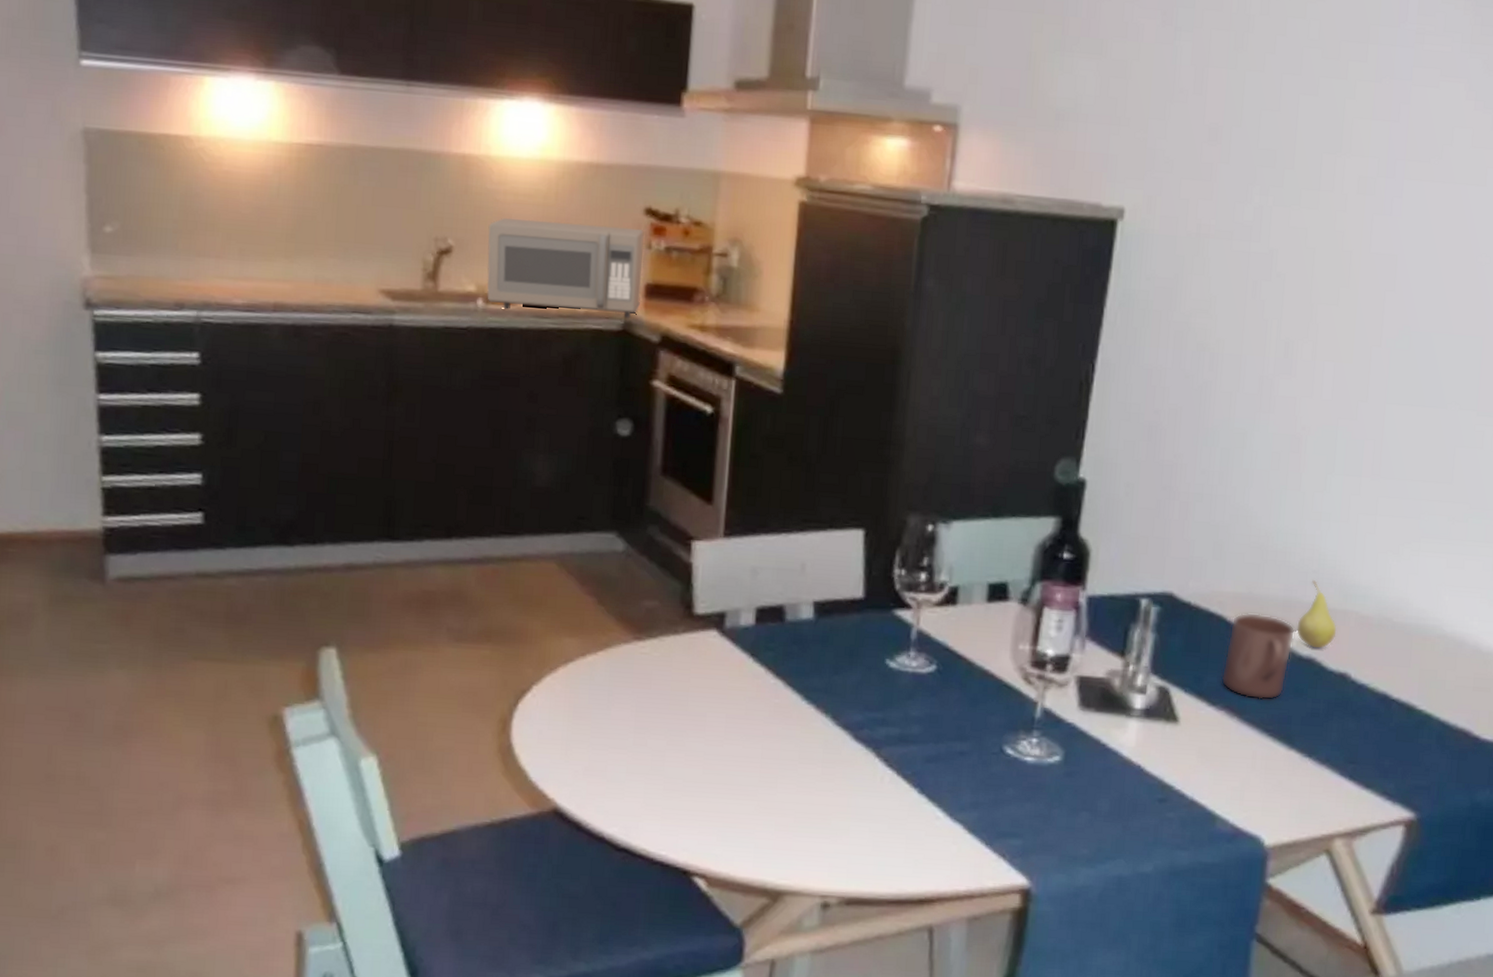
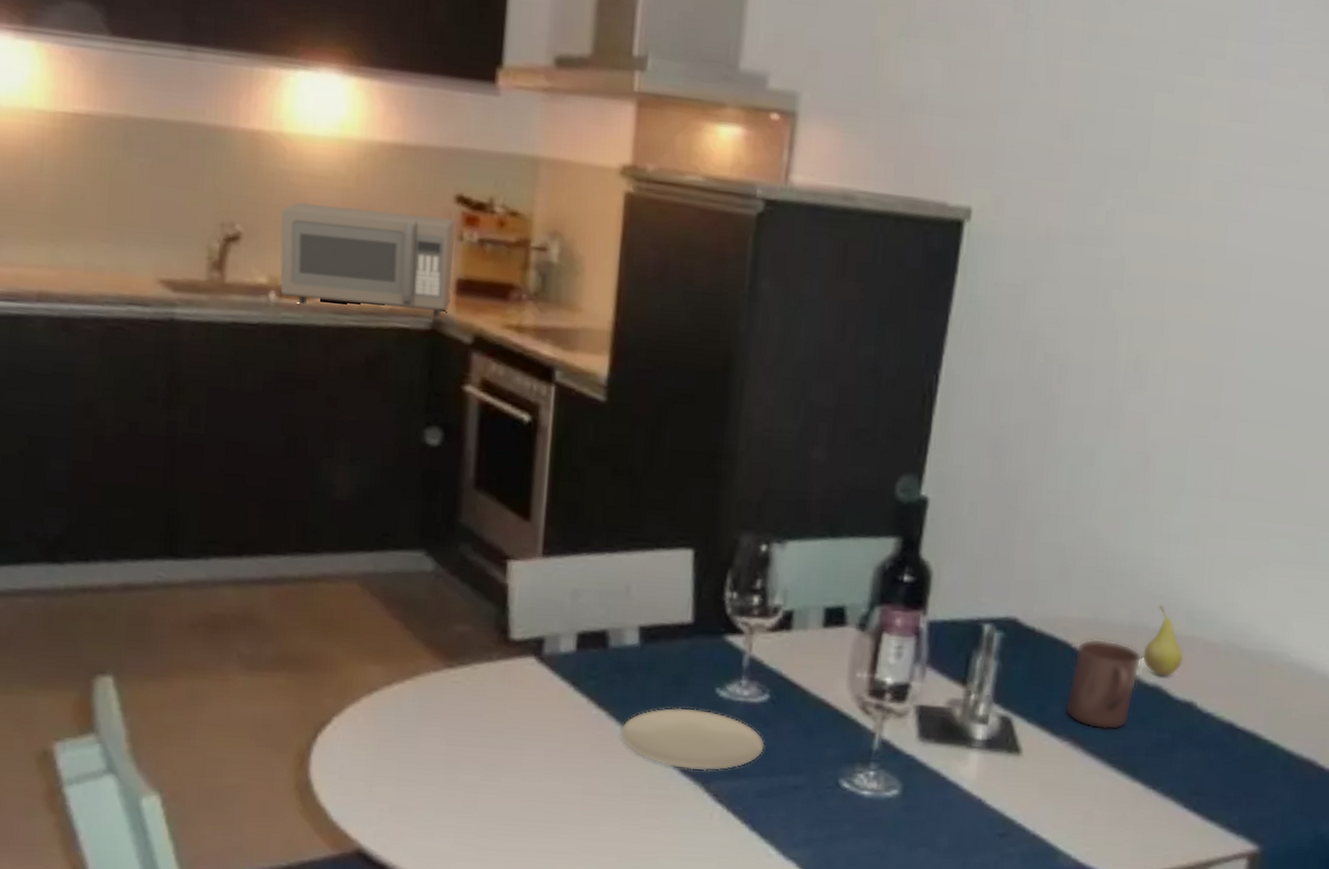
plate: none [797,677,932,738] -> present [621,707,765,771]

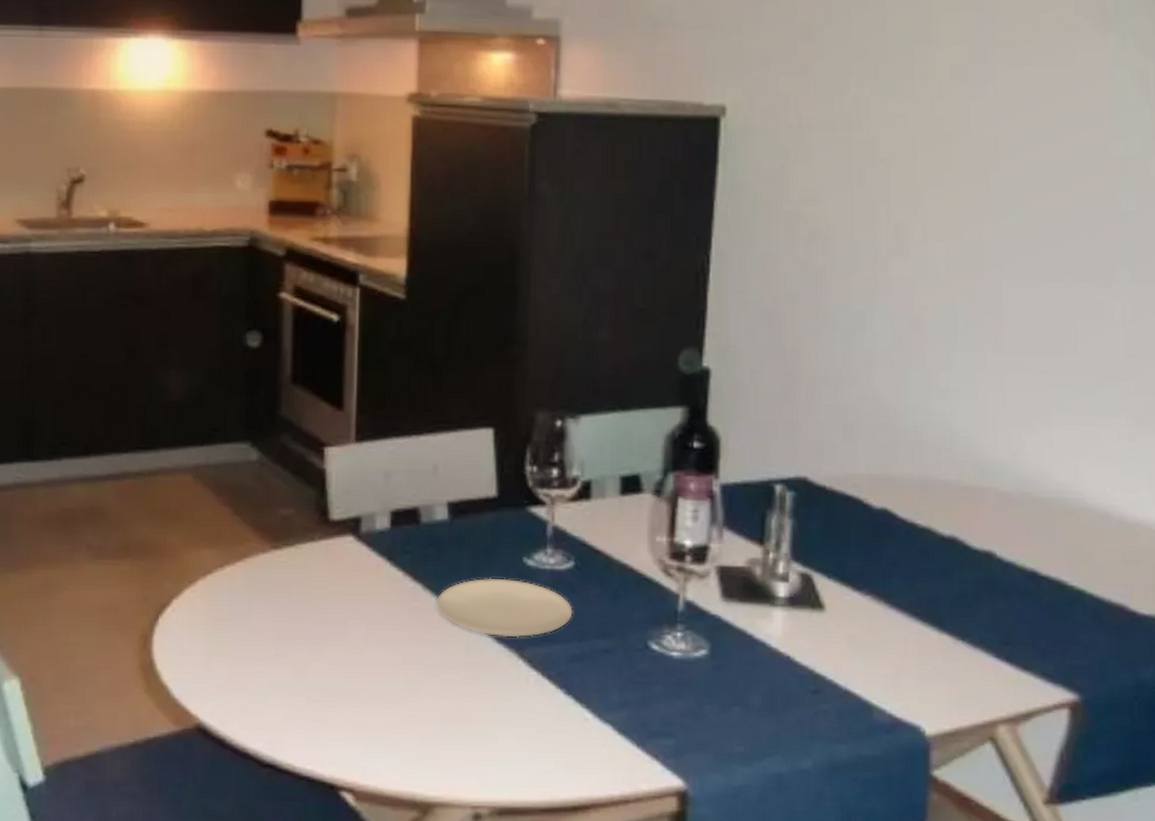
microwave: present [280,203,455,318] -> none [117,147,266,235]
mug: present [1065,638,1142,730] -> none [864,493,935,583]
fruit: present [1141,604,1184,677] -> none [935,457,977,527]

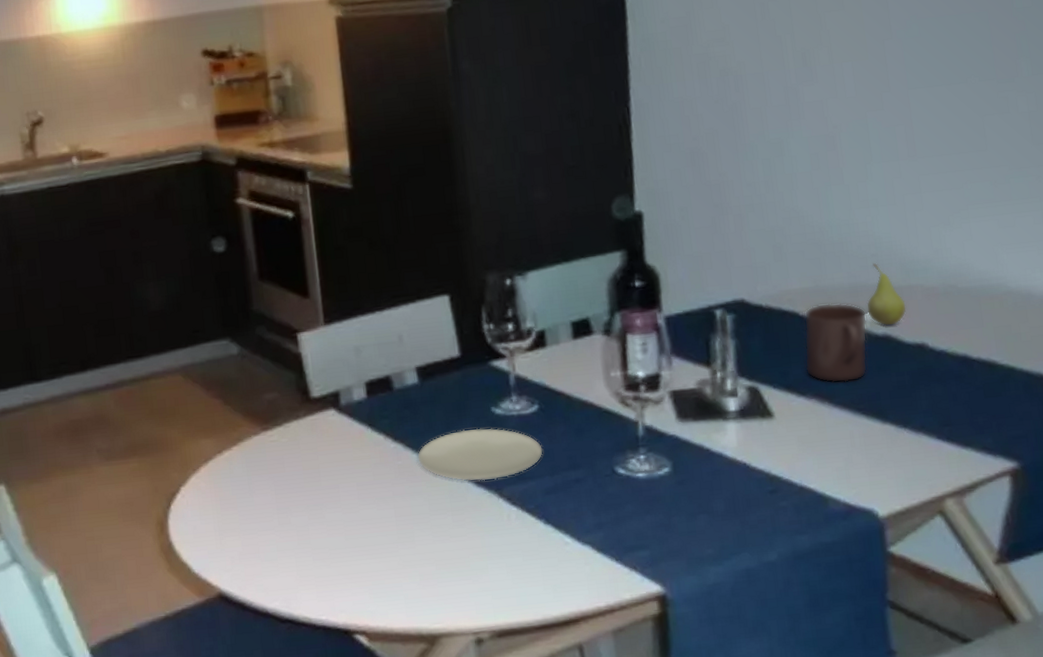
mug: none [864,493,935,583] -> present [804,302,868,384]
fruit: none [935,457,977,527] -> present [866,262,907,326]

